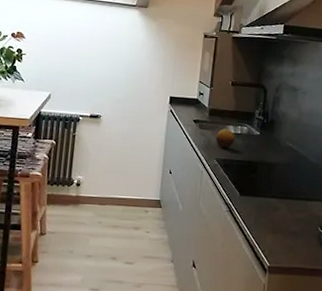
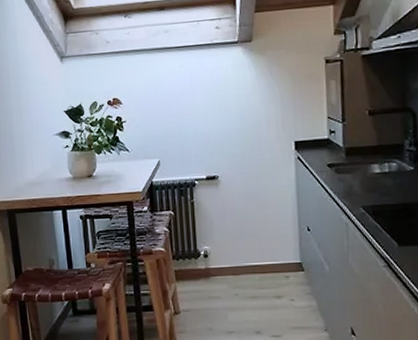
fruit: present [215,129,235,148] -> none [358,169,382,193]

